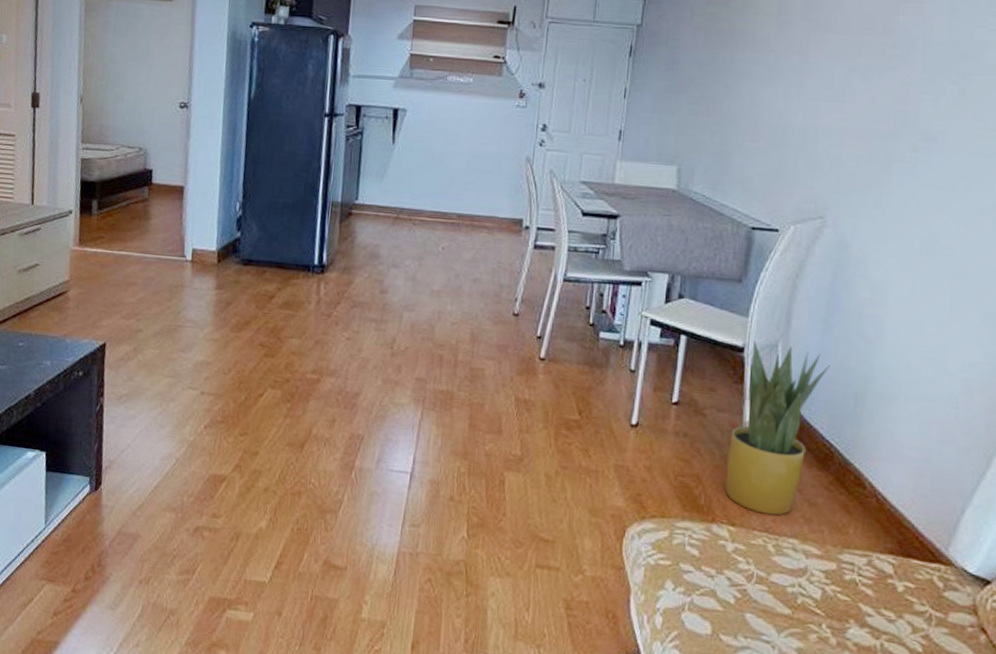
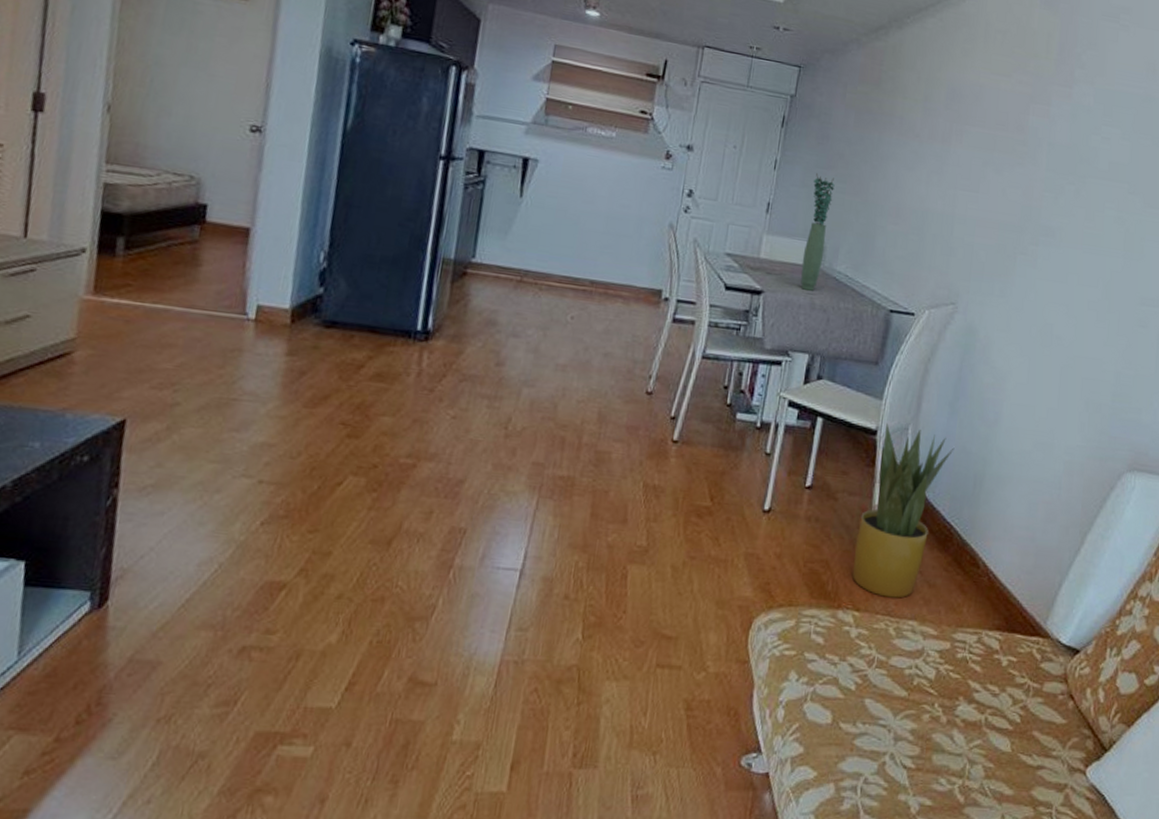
vase: none [656,97,687,214] -> present [800,172,835,292]

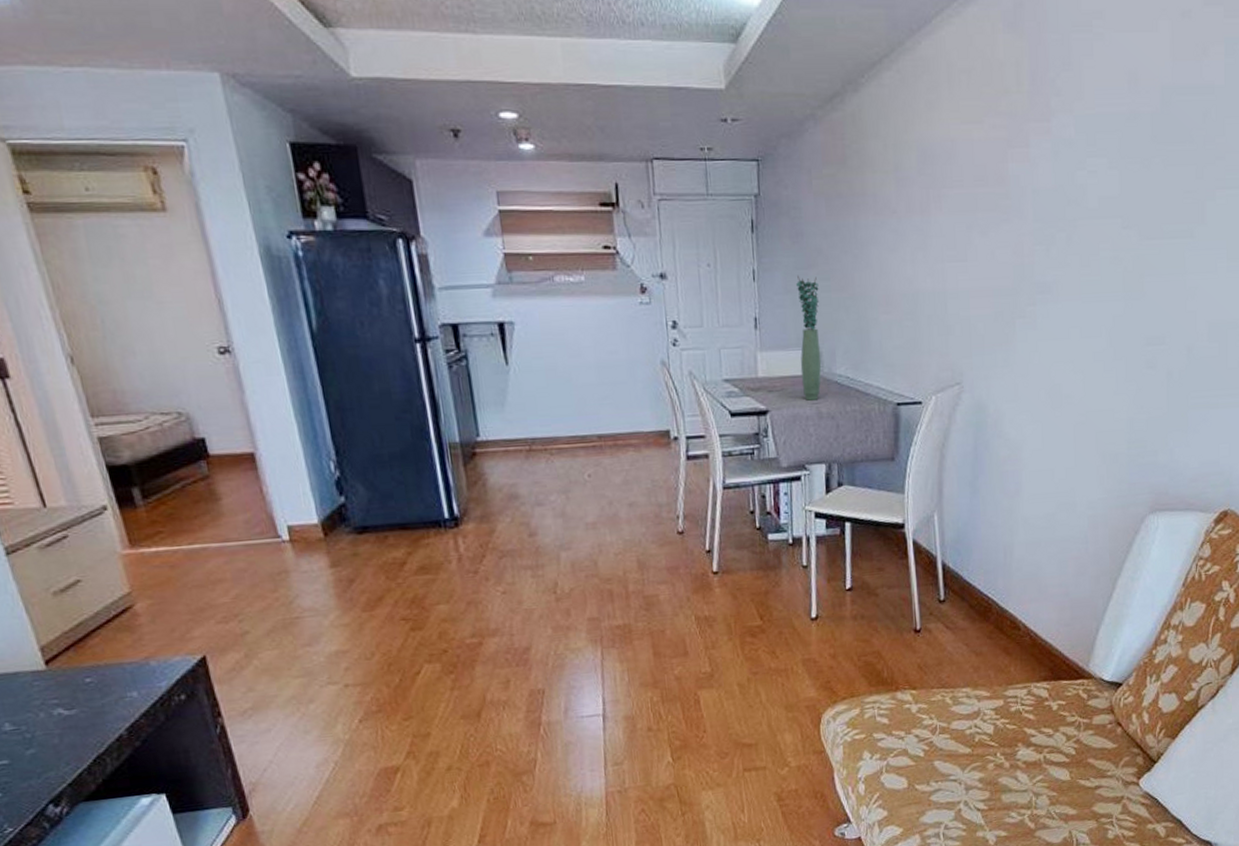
planter: present [851,423,955,599] -> none [902,515,981,673]

